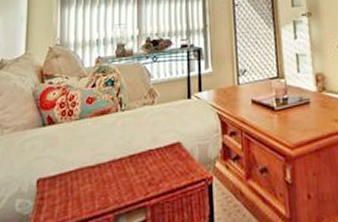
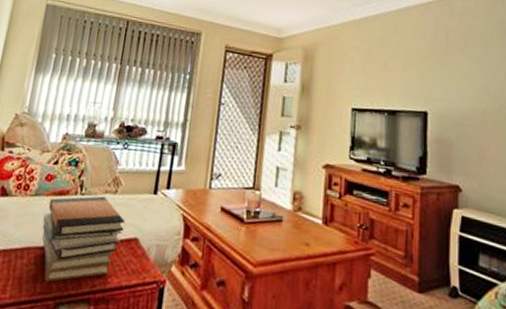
book stack: none [91,108,166,197] -> present [41,196,125,282]

